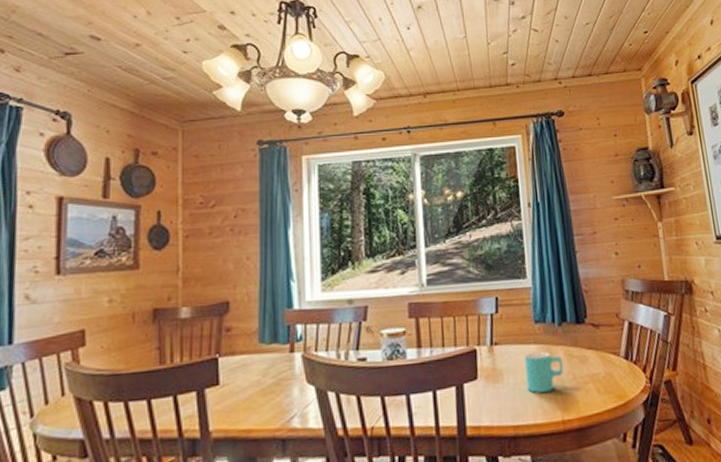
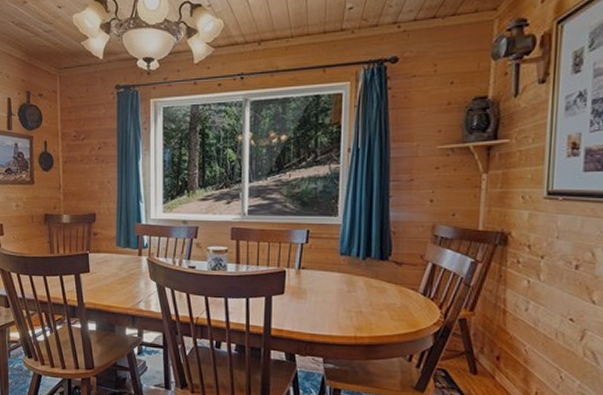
cup: present [523,351,564,393] -> none [326,278,363,312]

